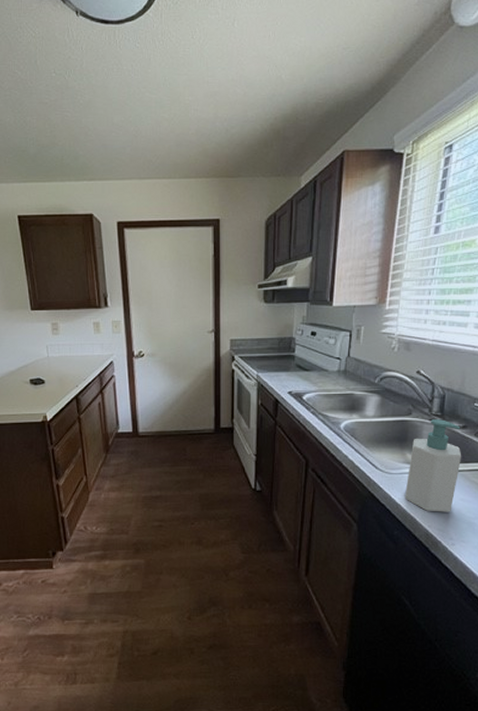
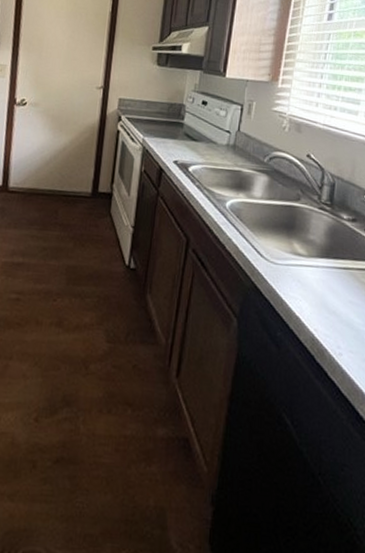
soap bottle: present [405,419,462,512] -> none [291,208,351,316]

